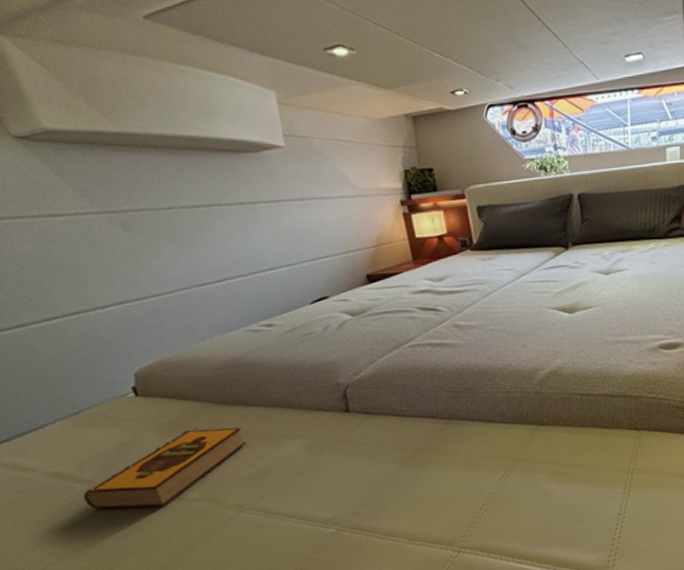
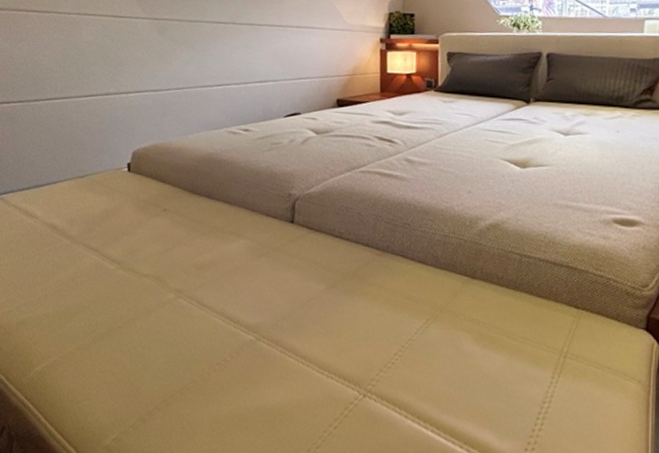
hardback book: present [83,427,247,511] -> none [64,209,202,275]

